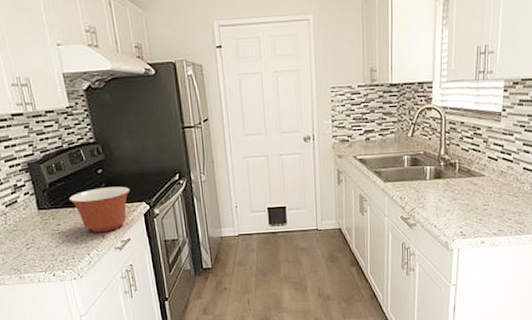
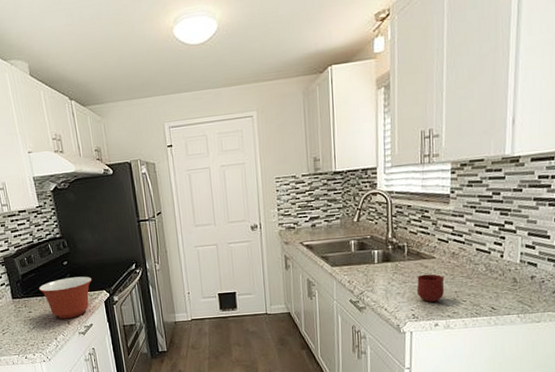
mug: none [466,191,492,220] -> present [417,274,445,302]

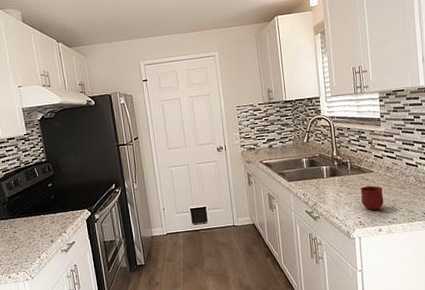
mixing bowl: present [38,276,92,319] -> none [23,197,75,238]

